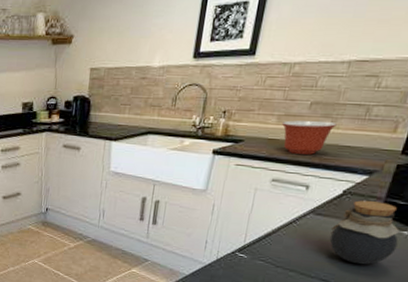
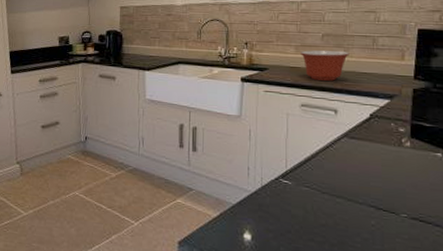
jar: present [329,200,399,265] -> none [368,123,435,189]

